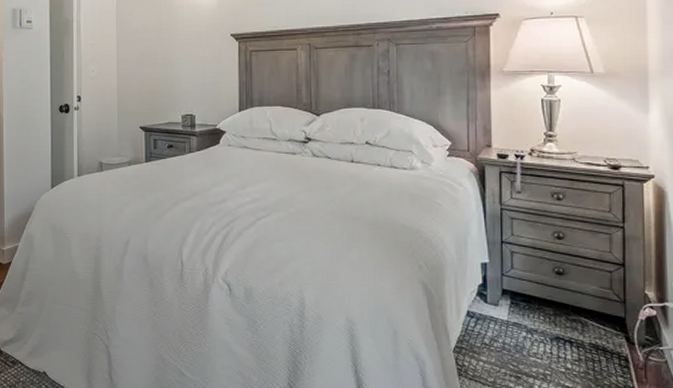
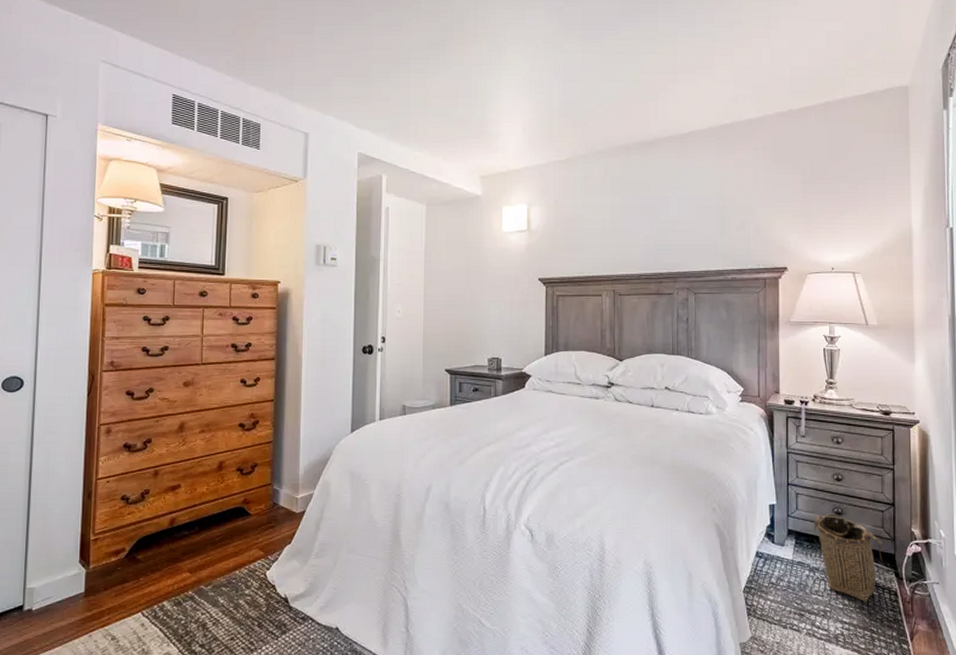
basket: none [531,273,615,368] -> present [813,514,886,603]

